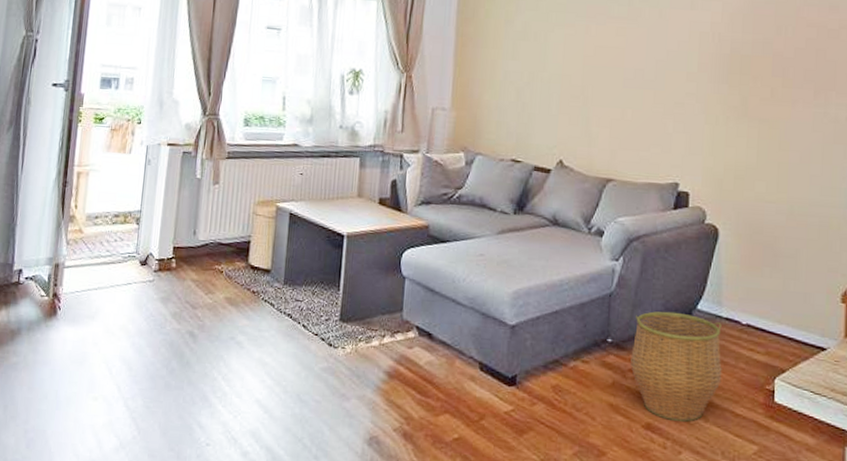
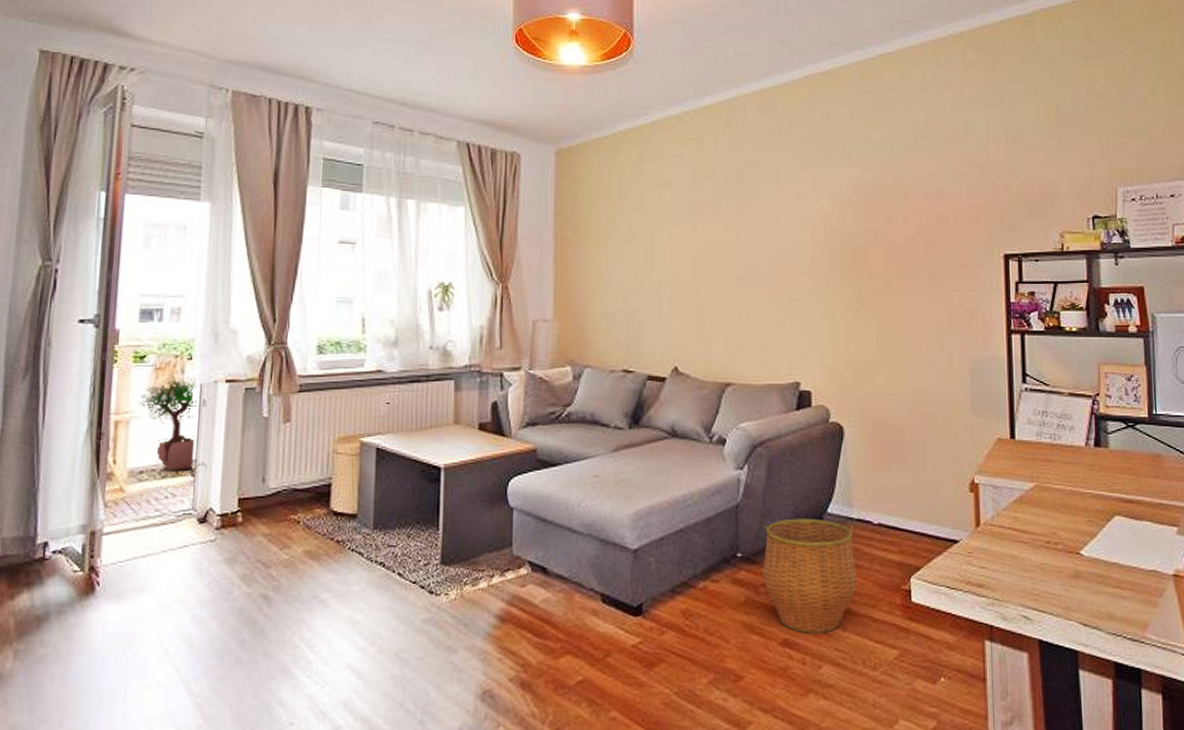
potted tree: none [96,136,143,219] -> present [138,375,196,470]

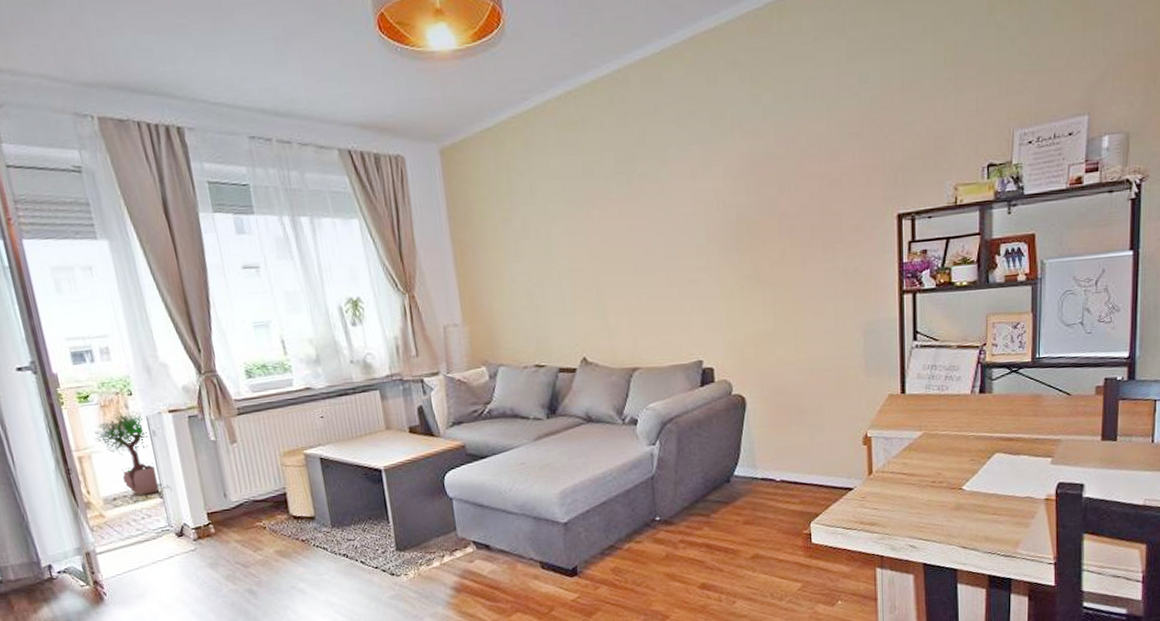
basket: present [763,518,857,633] -> none [679,481,764,577]

